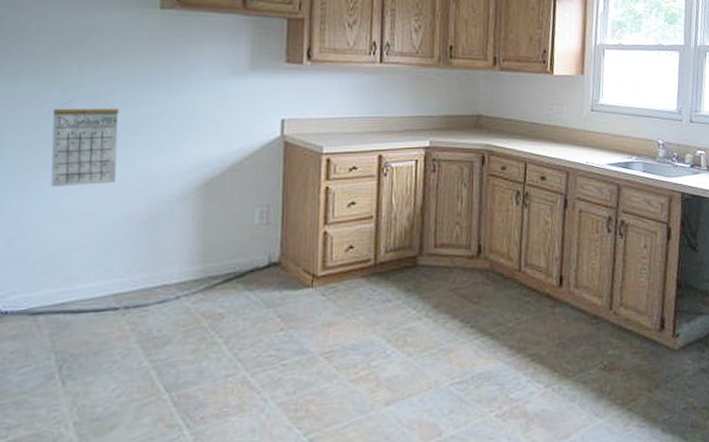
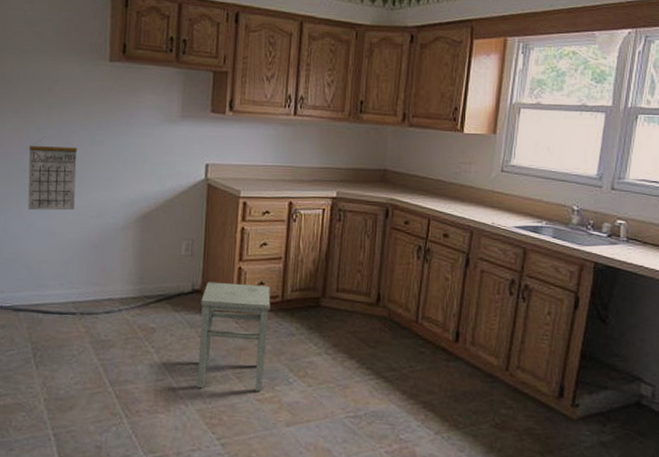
stool: none [277,249,362,377] -> present [197,282,271,392]

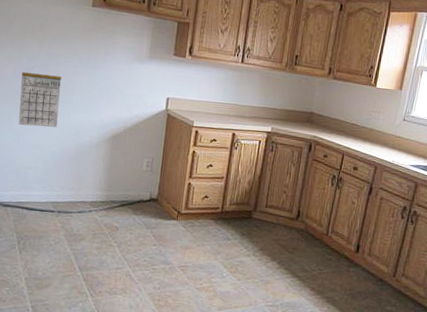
stool: present [197,282,271,392] -> none [149,193,213,282]

